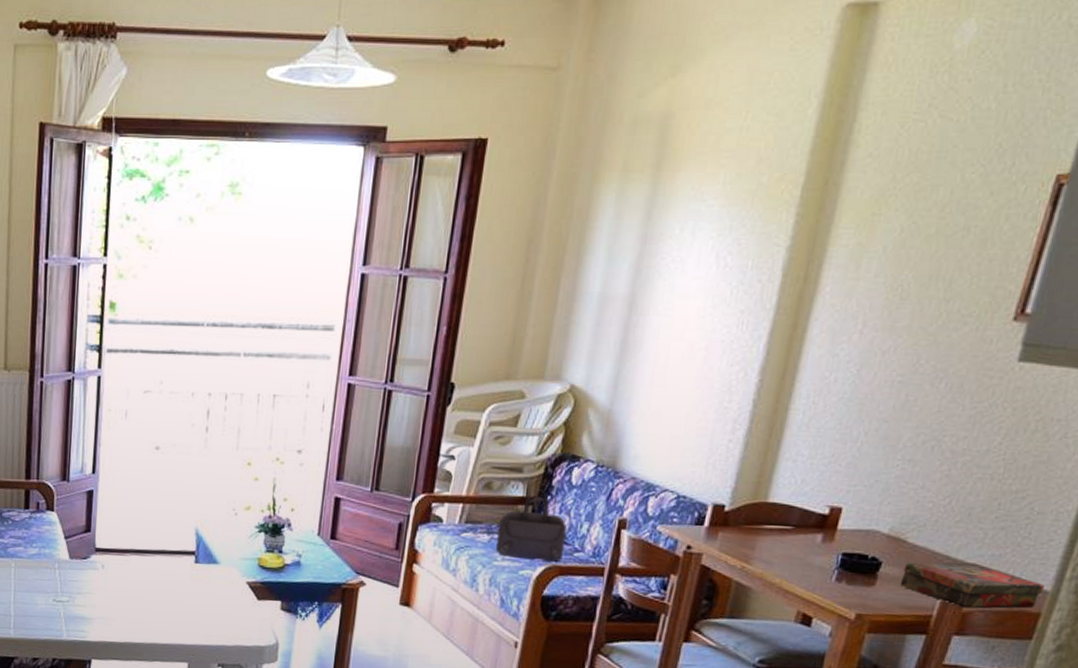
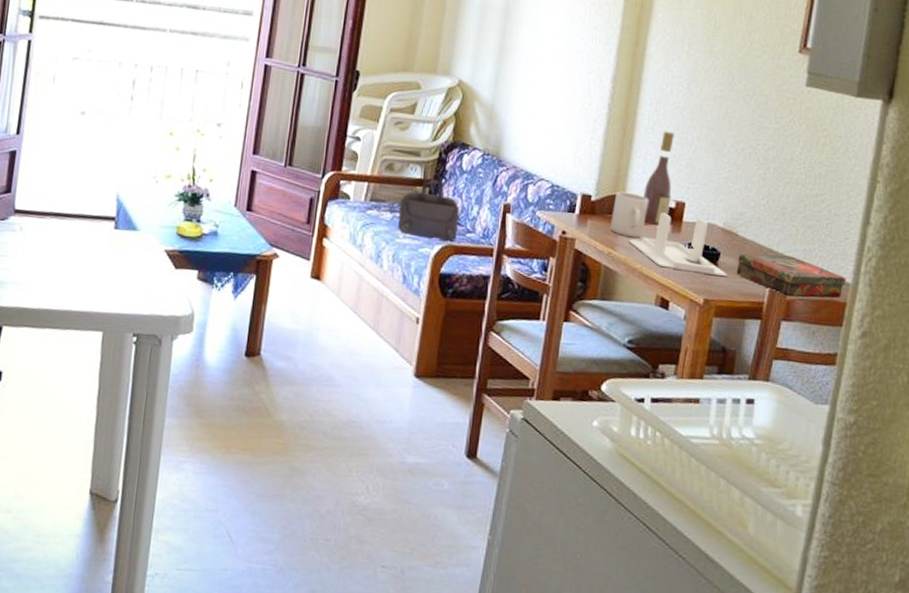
cup: none [744,499,797,550] -> present [609,191,650,238]
napkin holder: none [767,520,890,589] -> present [629,212,728,277]
wine bottle: none [788,427,835,536] -> present [643,131,674,227]

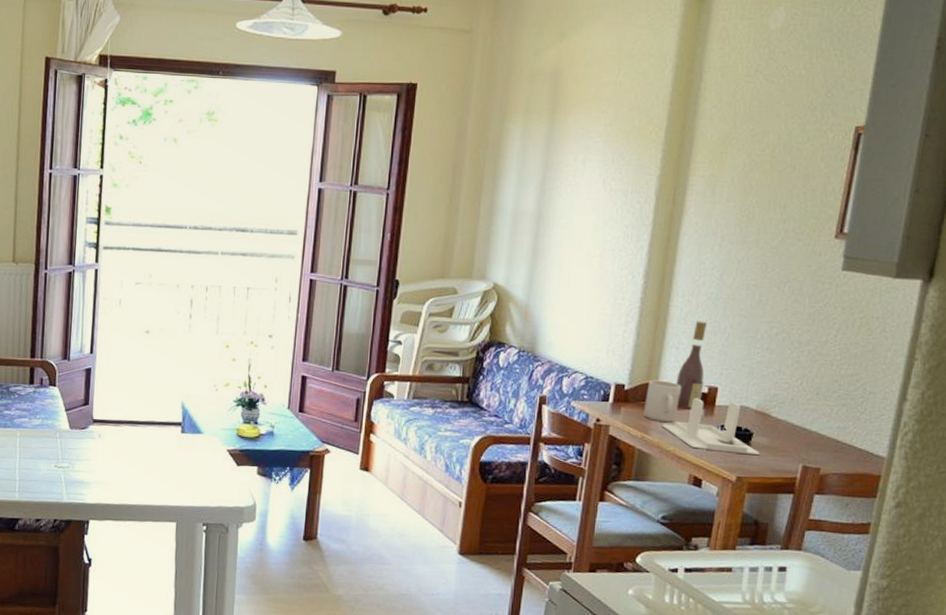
handbag: present [397,172,460,241] -> none [438,370,498,432]
book: present [736,253,847,299] -> none [769,432,882,472]

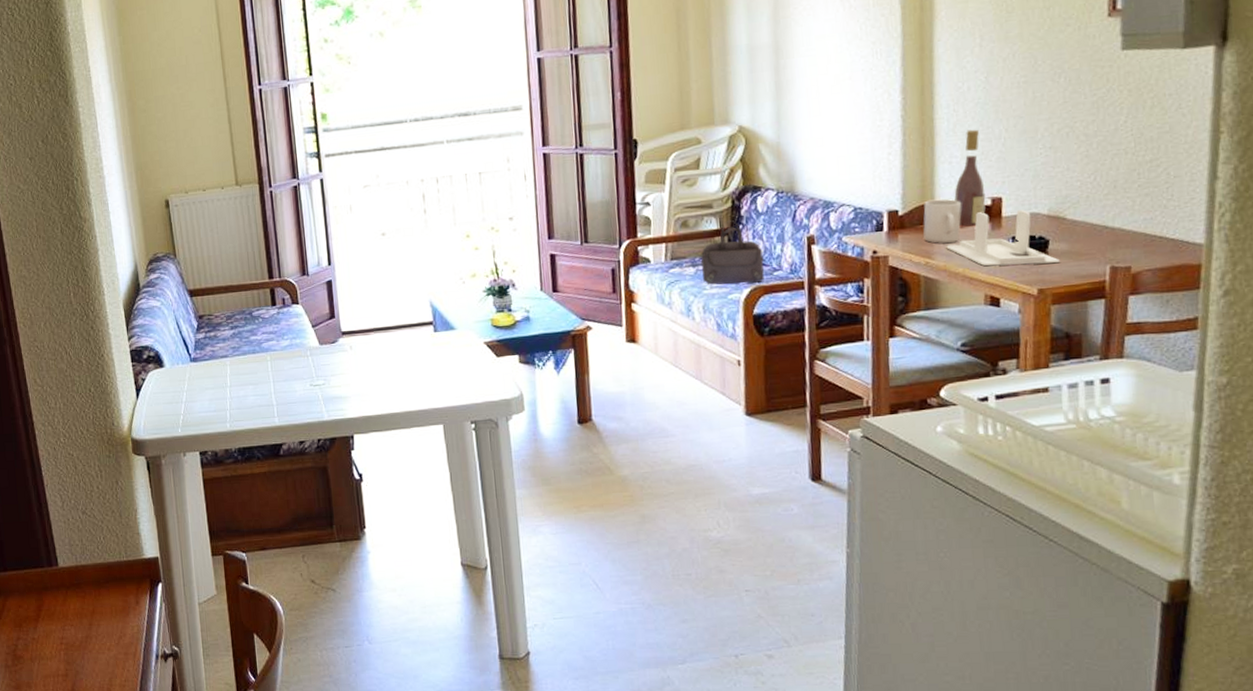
handbag: none [438,370,498,432] -> present [700,220,765,285]

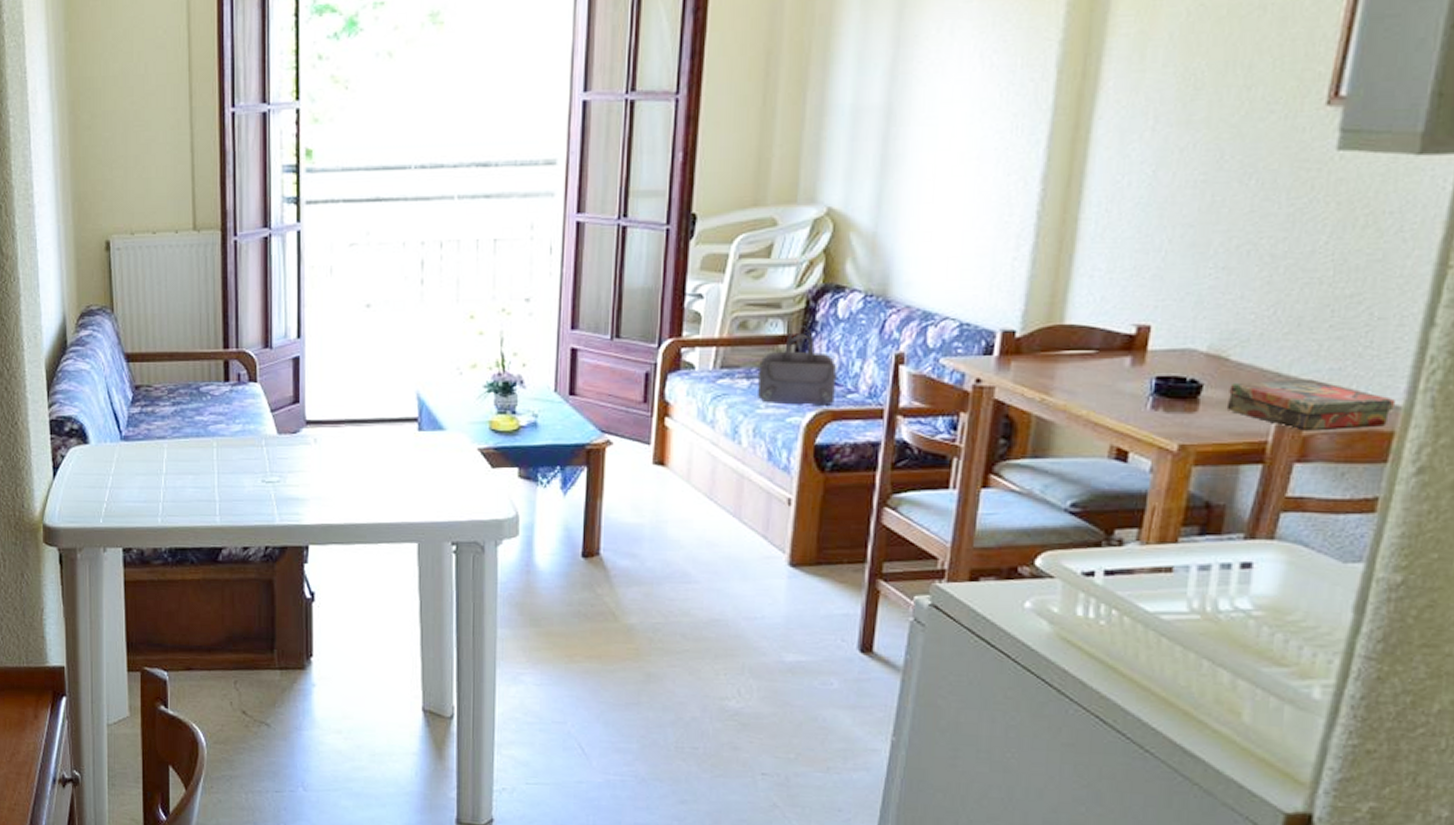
cup: present [922,199,962,244] -> none [1042,321,1099,378]
napkin holder: present [946,210,1061,267] -> none [1070,342,1214,415]
wine bottle: present [954,129,986,228] -> none [1090,236,1134,360]
book: none [1069,228,1199,270] -> present [1226,379,1397,431]

